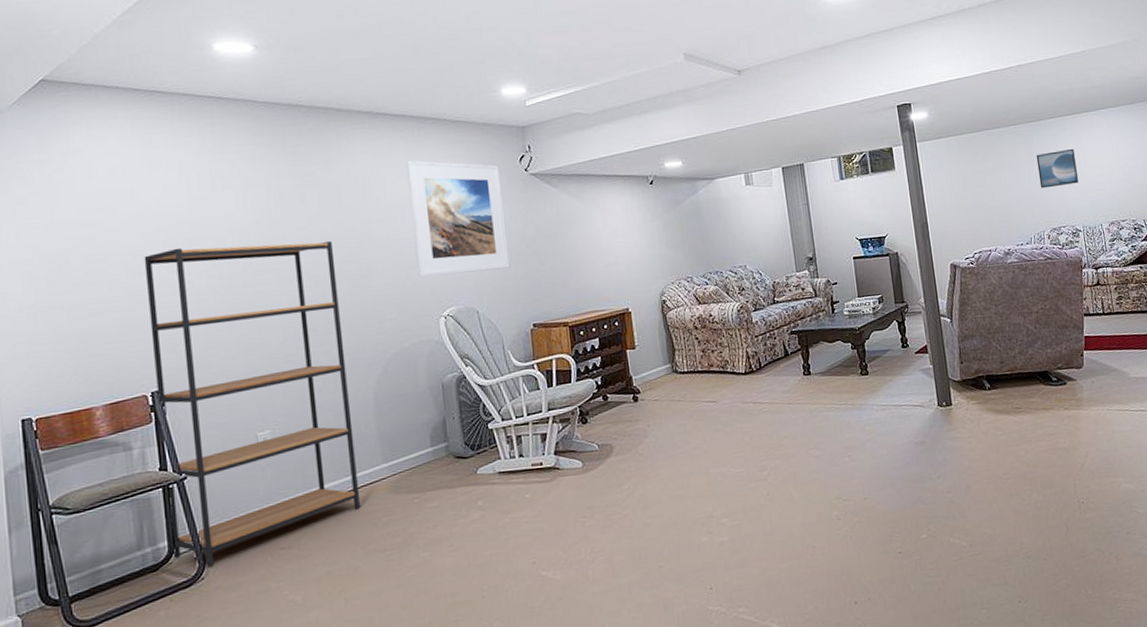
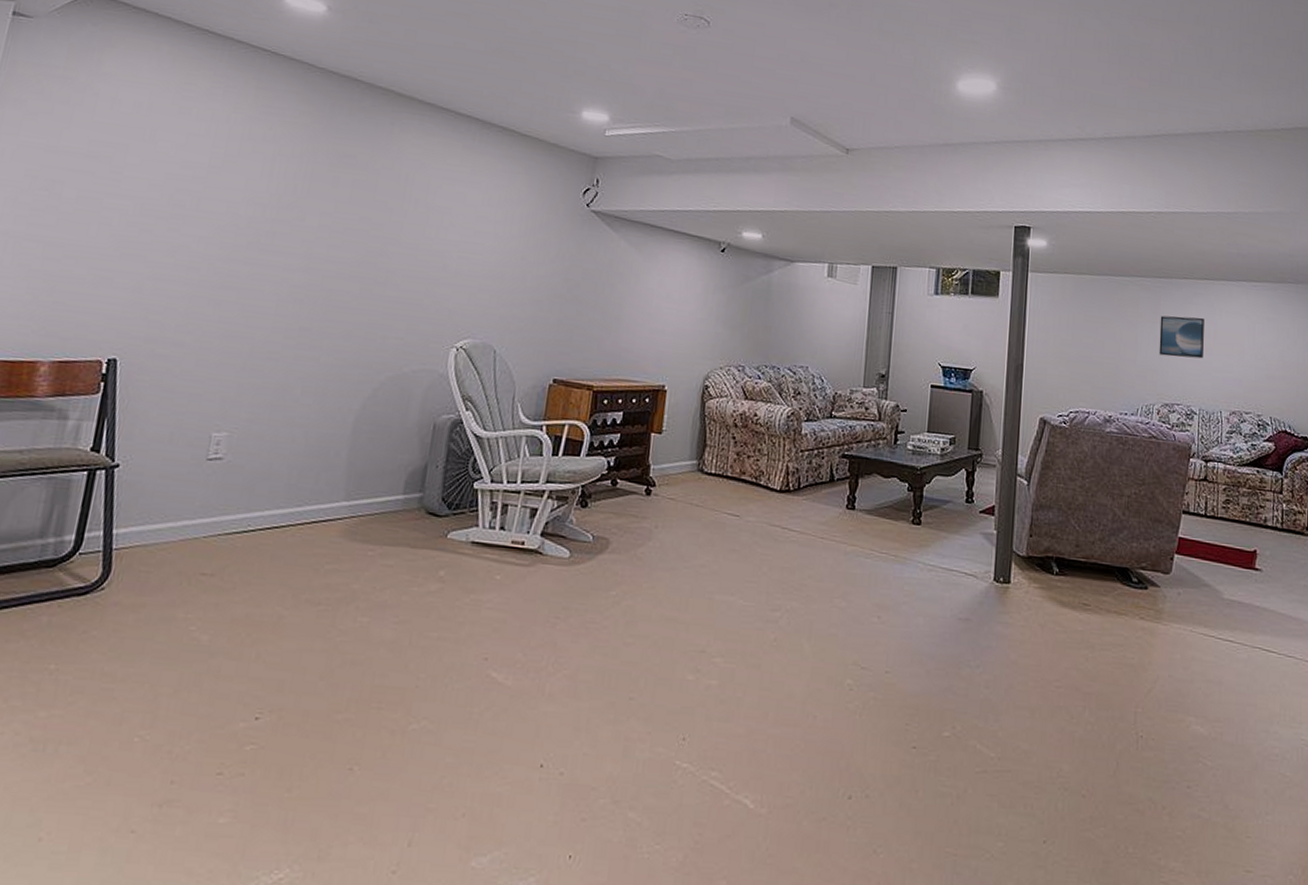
bookshelf: present [144,240,361,567] -> none [76,204,354,577]
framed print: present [406,160,510,278] -> none [439,166,559,309]

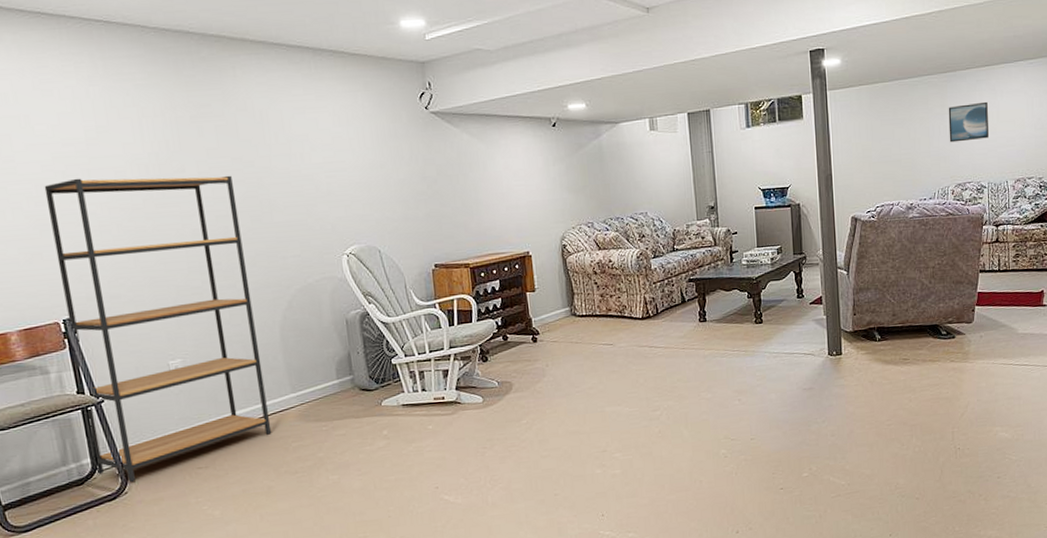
bookshelf: none [76,204,354,577] -> present [44,175,272,483]

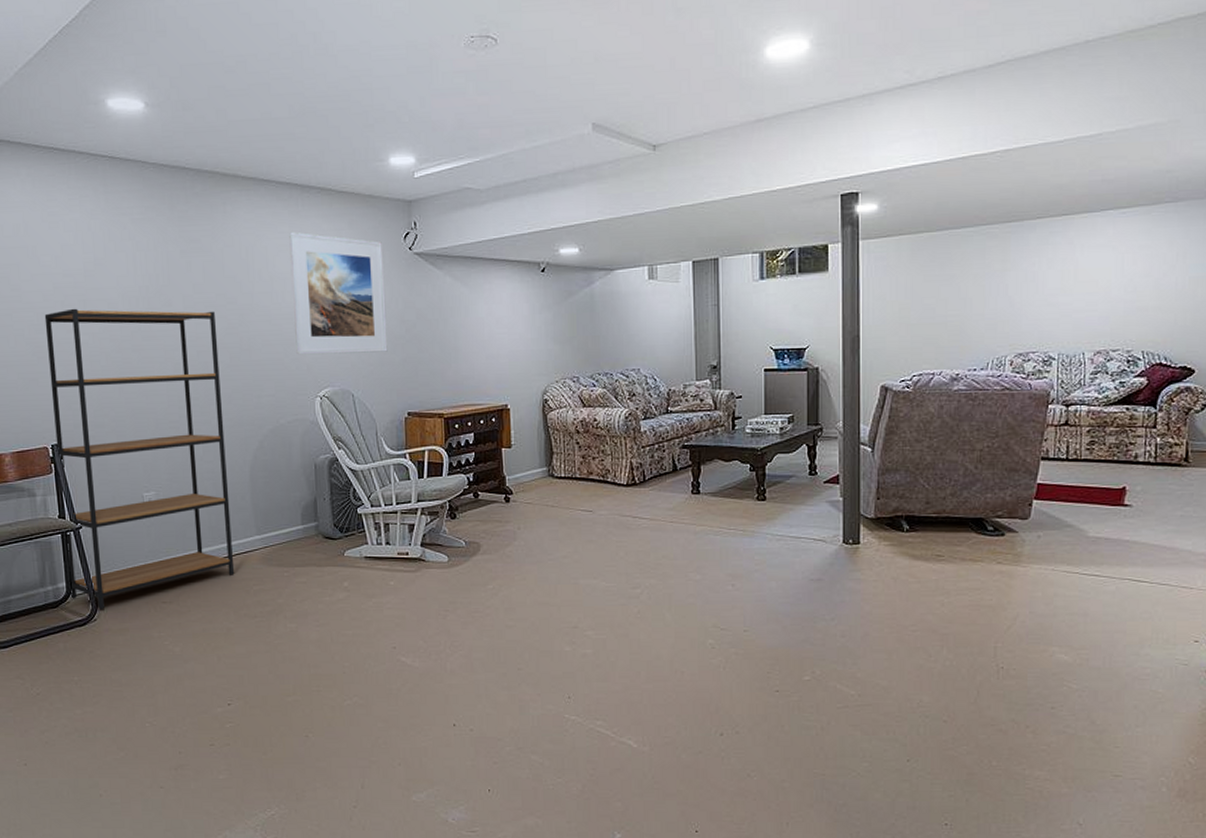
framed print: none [303,94,411,215] -> present [289,231,388,355]
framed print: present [948,101,989,143] -> none [1010,257,1063,305]

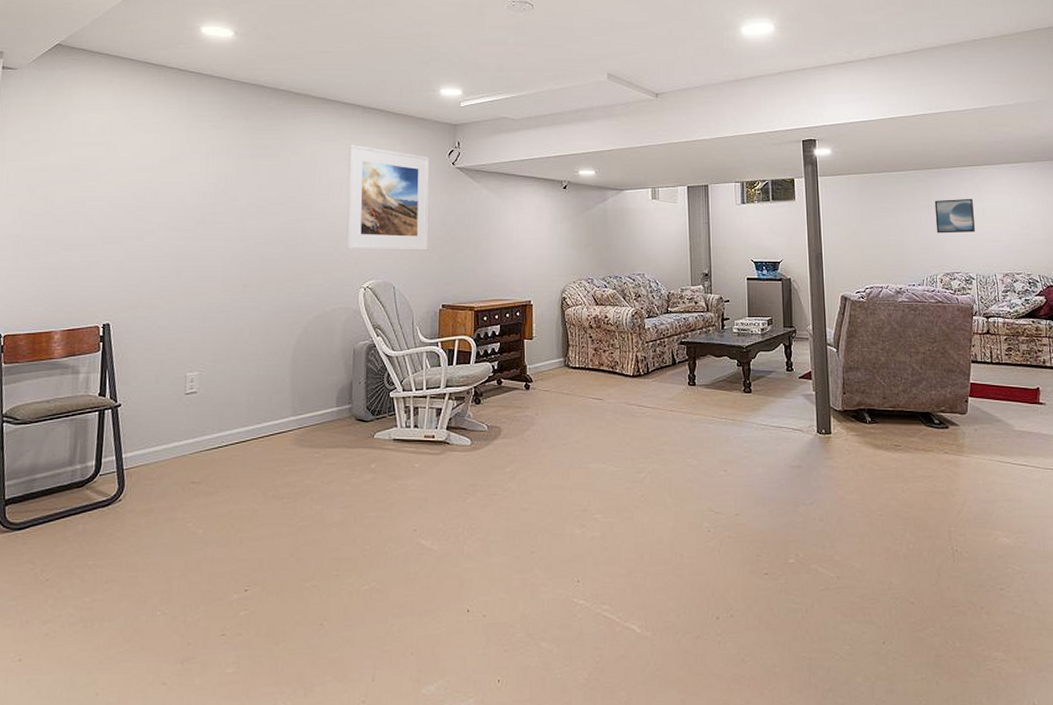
bookshelf: present [44,308,235,610] -> none [98,199,276,490]
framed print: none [1010,257,1063,305] -> present [934,198,975,234]

